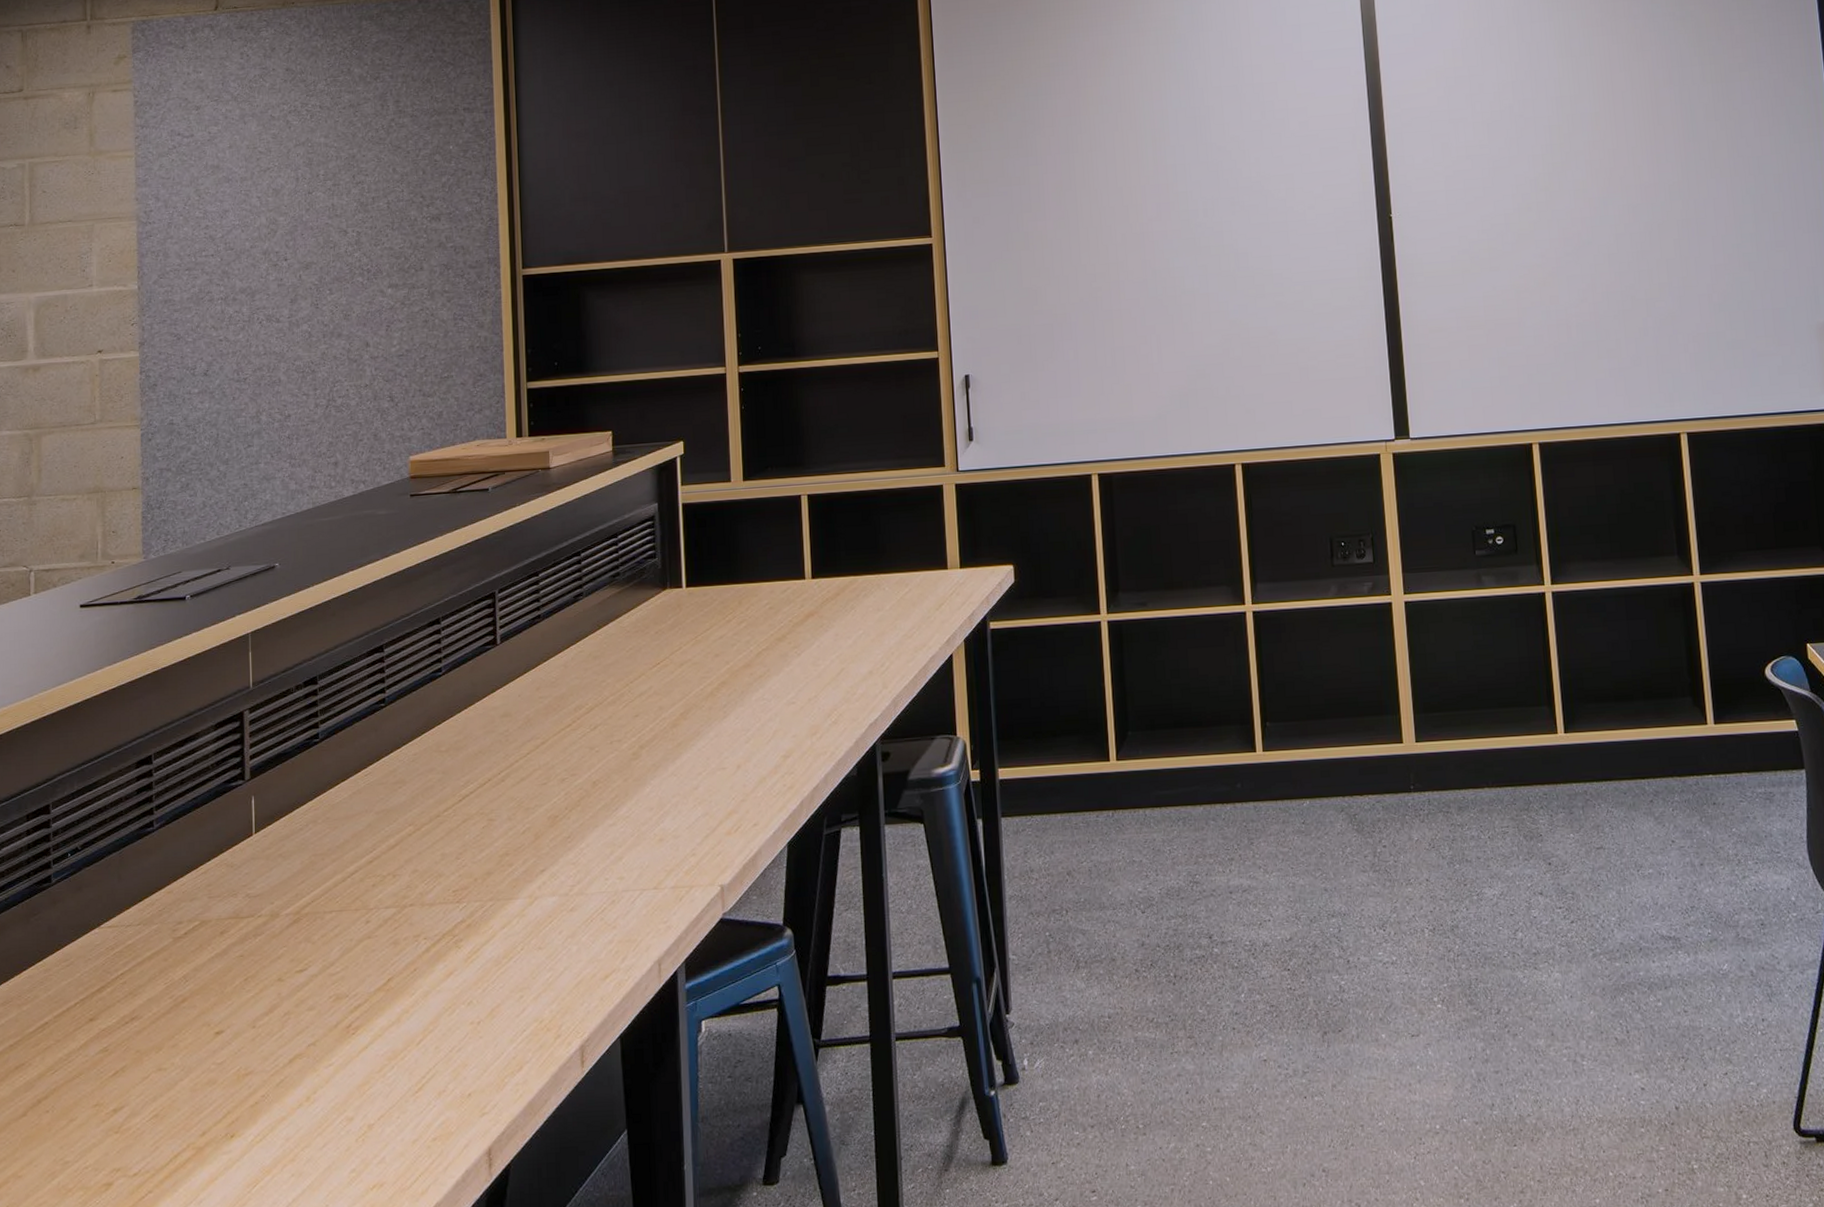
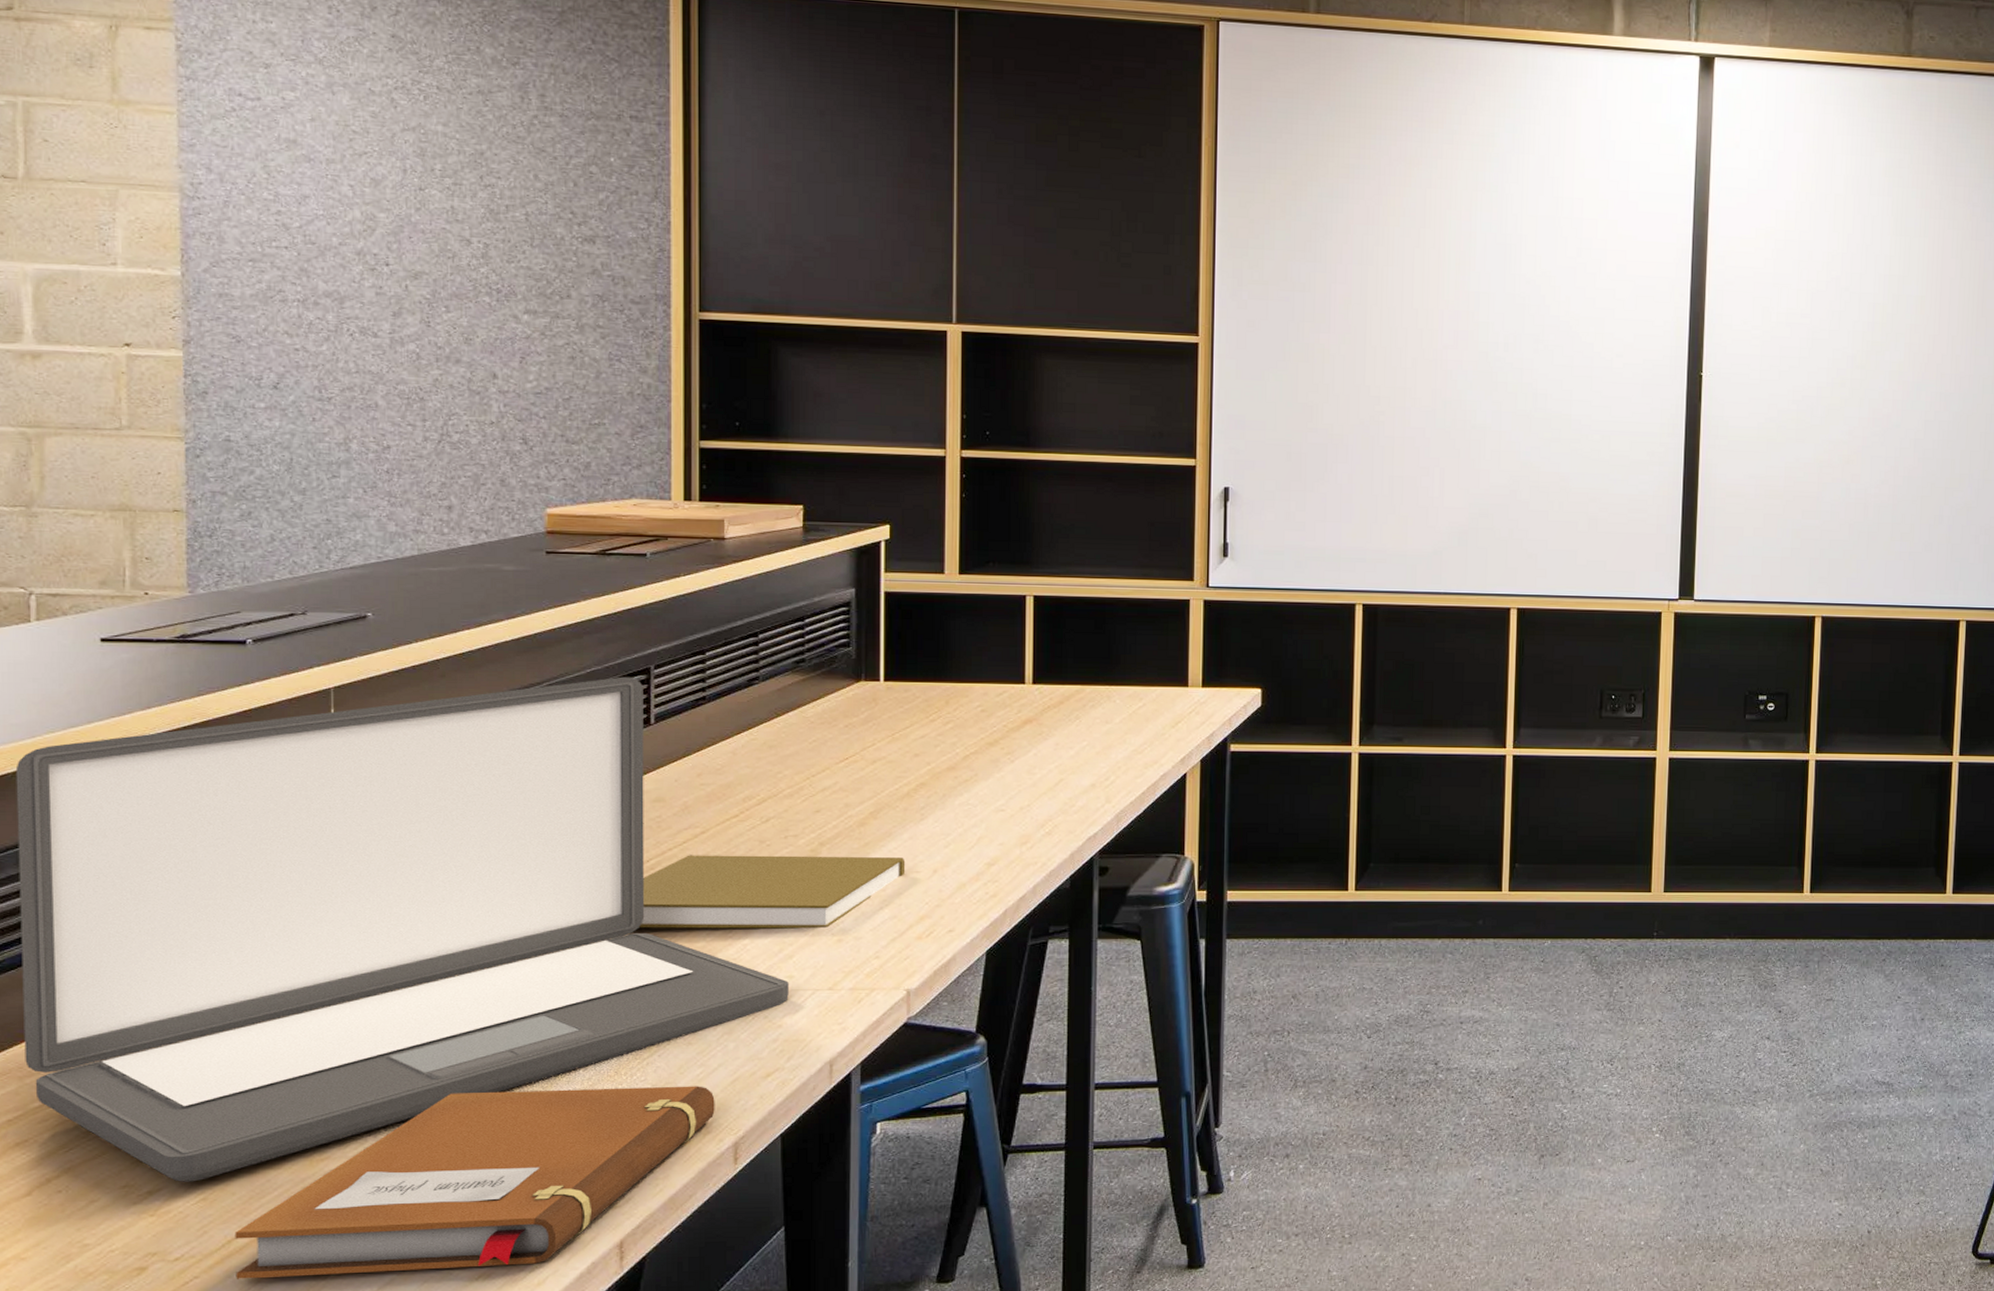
laptop: none [18,602,621,1100] -> present [15,676,789,1182]
notebook: none [180,990,563,1193] -> present [234,1086,715,1279]
book: none [493,755,714,838] -> present [638,855,906,929]

